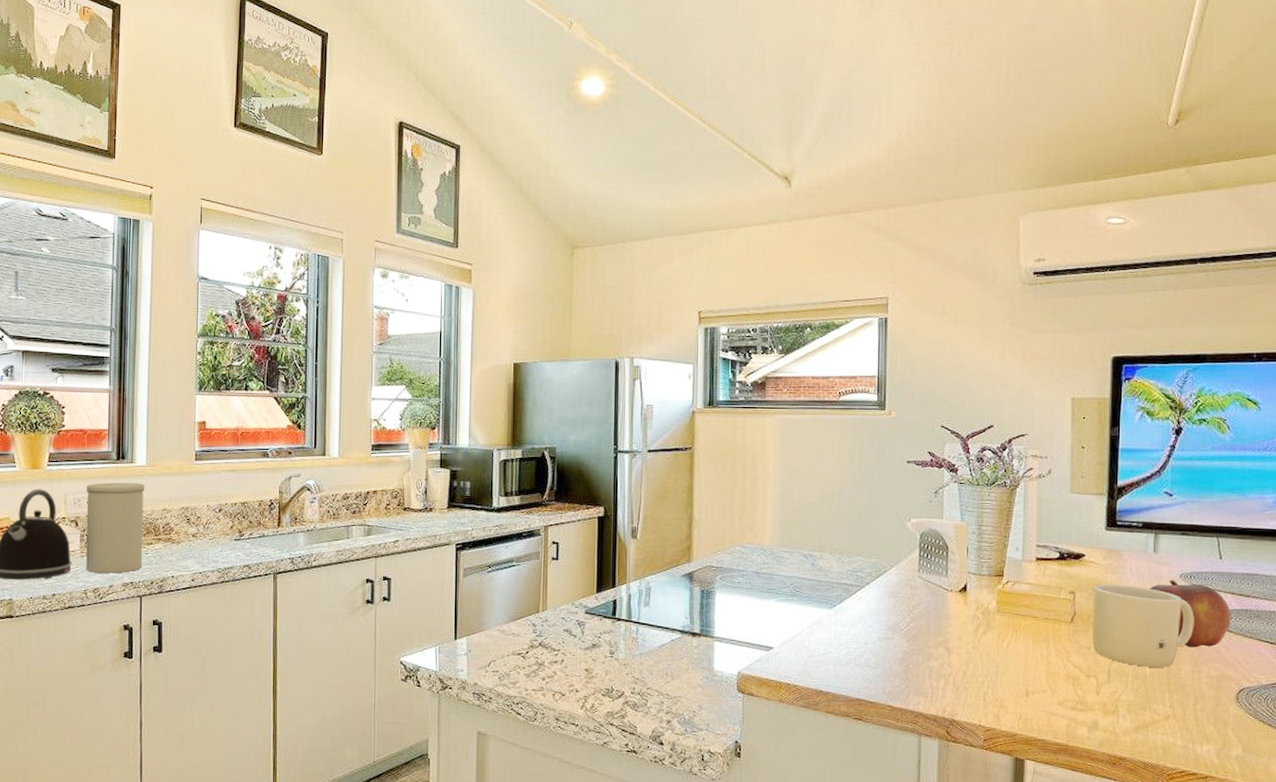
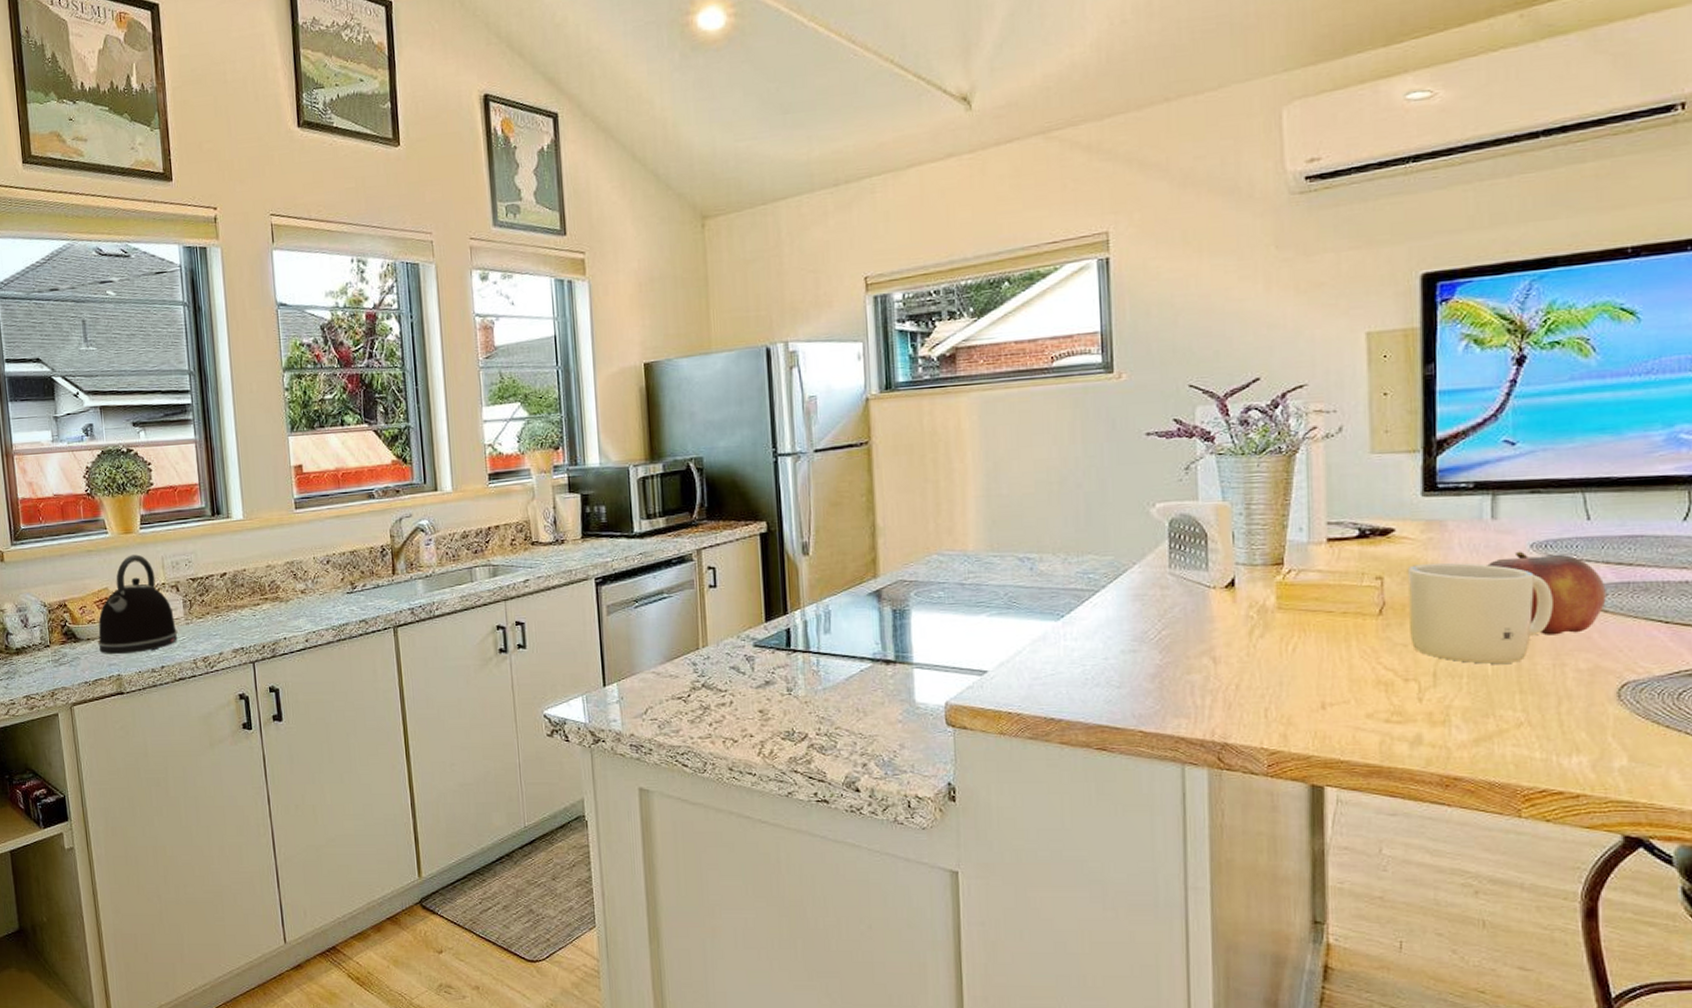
canister: present [86,482,145,573] -> none [182,539,251,640]

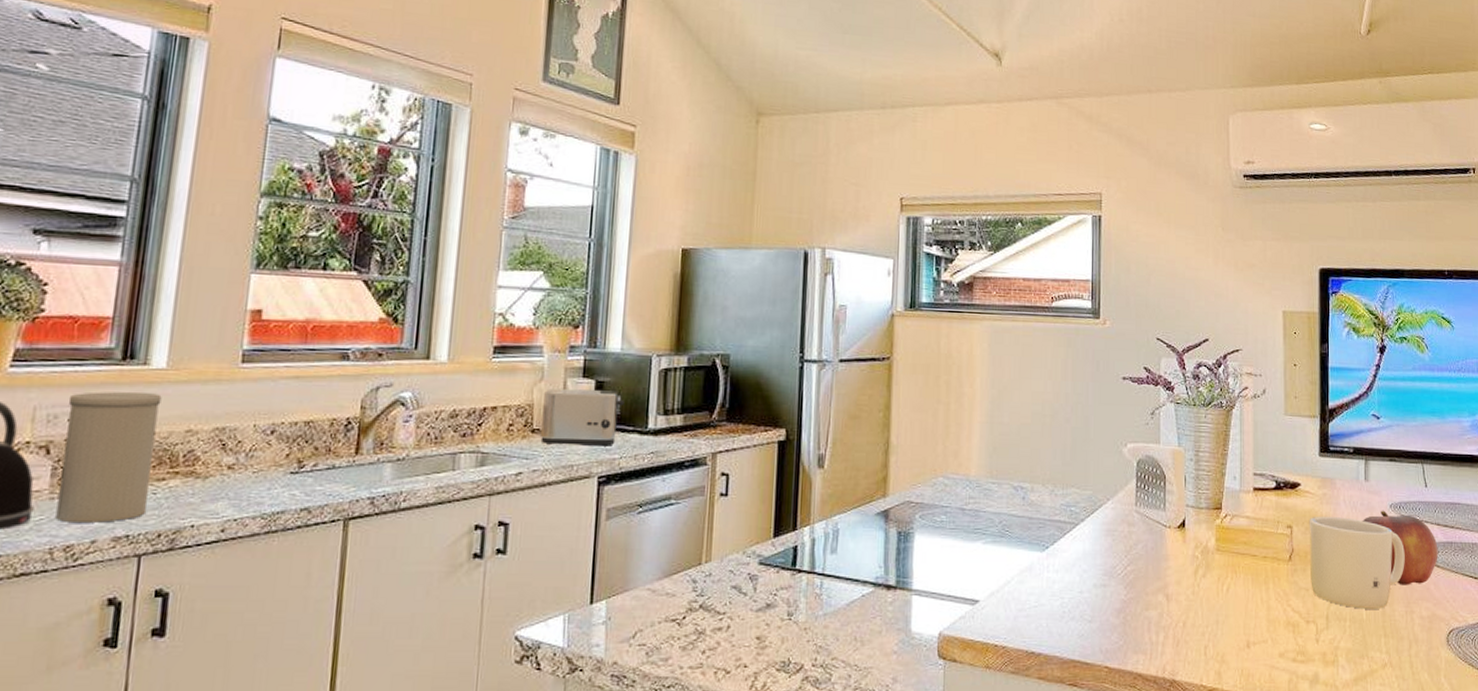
canister: none [182,539,251,640] -> present [55,391,162,523]
toaster: none [536,502,609,554] -> present [539,388,625,446]

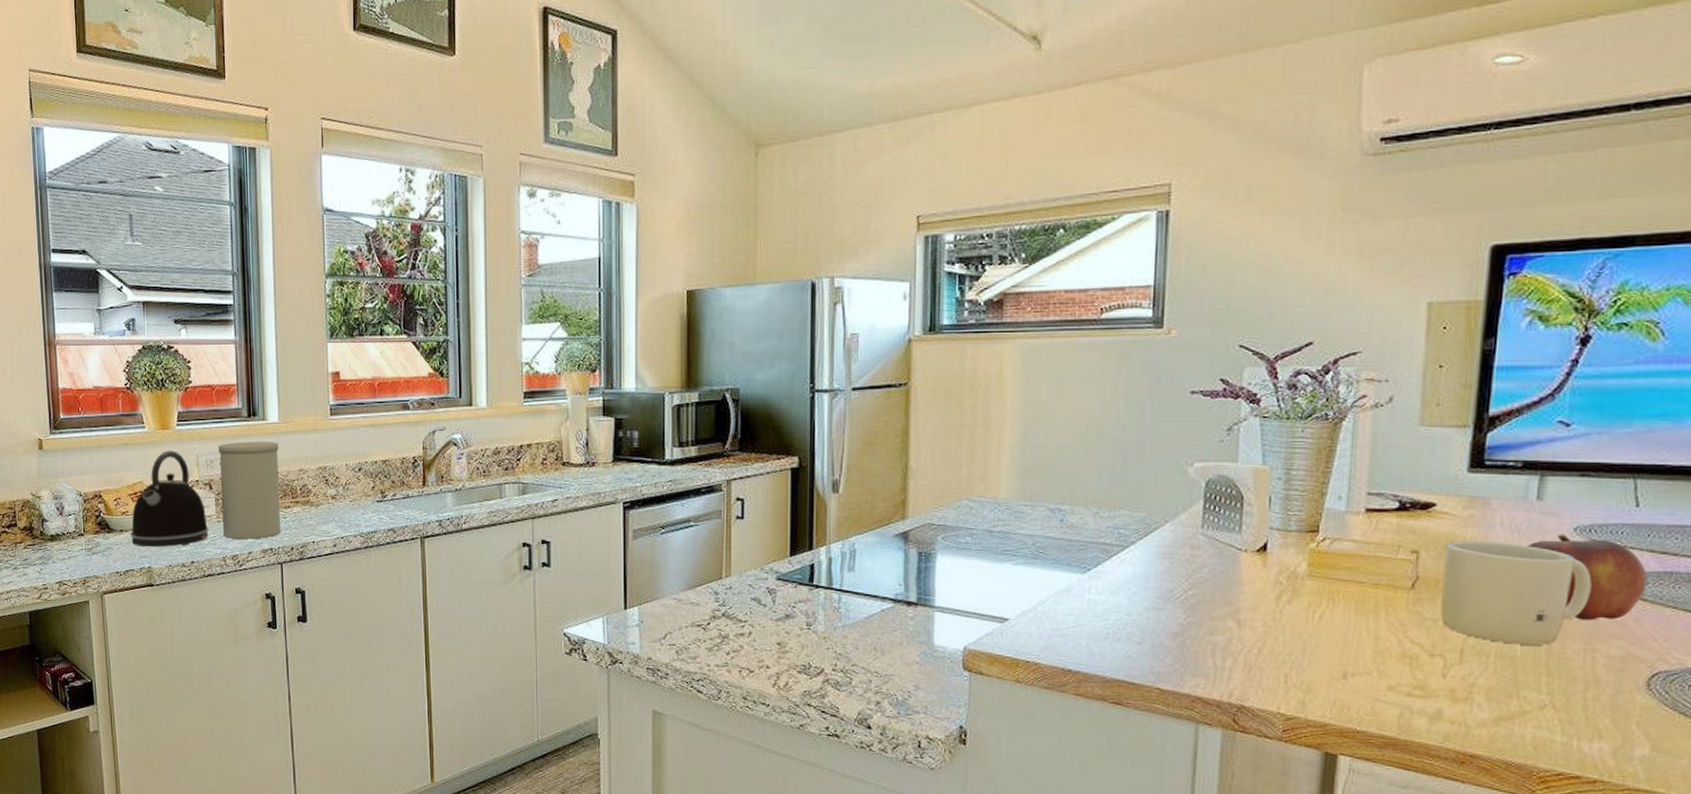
toaster: present [539,388,625,446] -> none [569,427,642,476]

